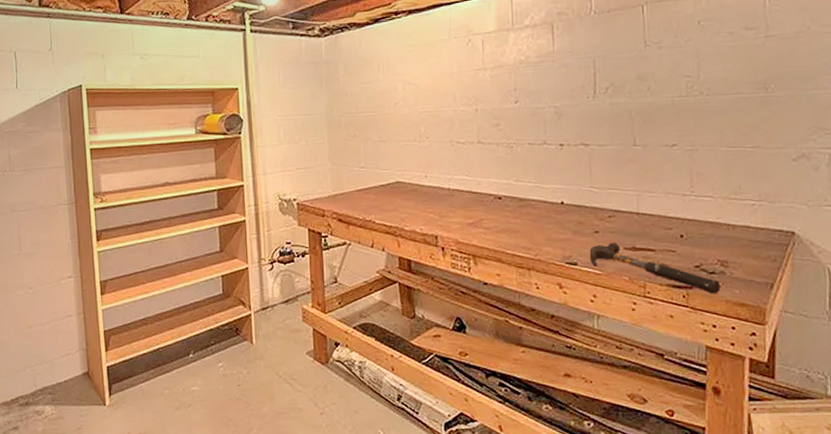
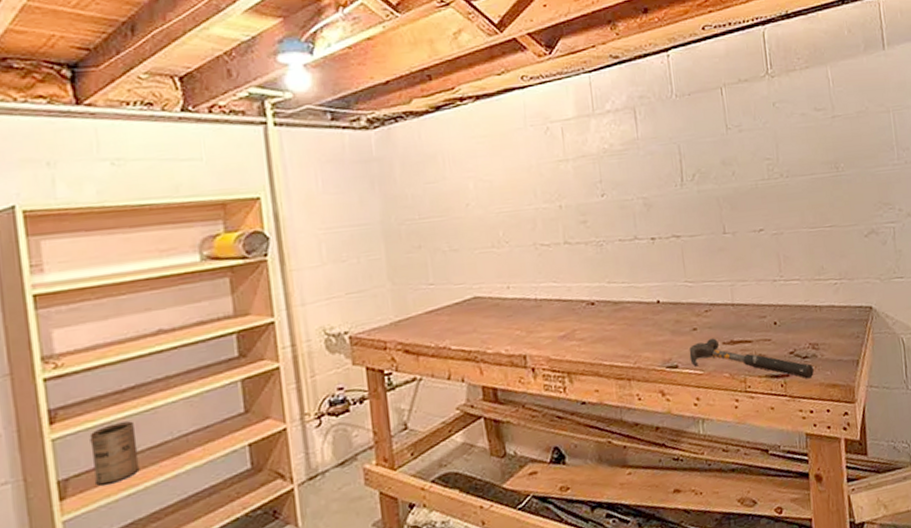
paint can: none [120,246,150,289] -> present [89,421,140,486]

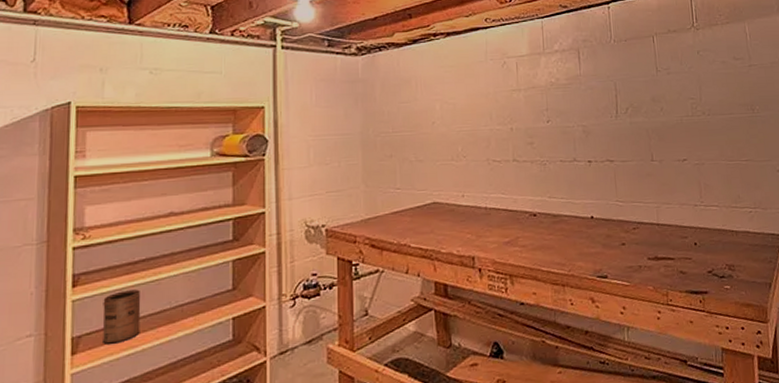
claw hammer: present [689,338,814,379] -> none [617,253,730,297]

